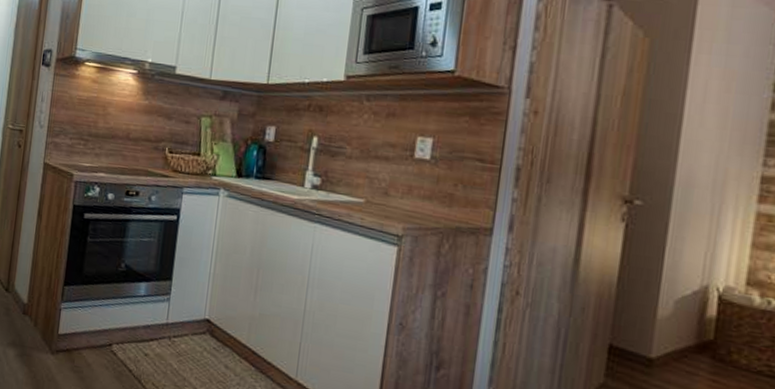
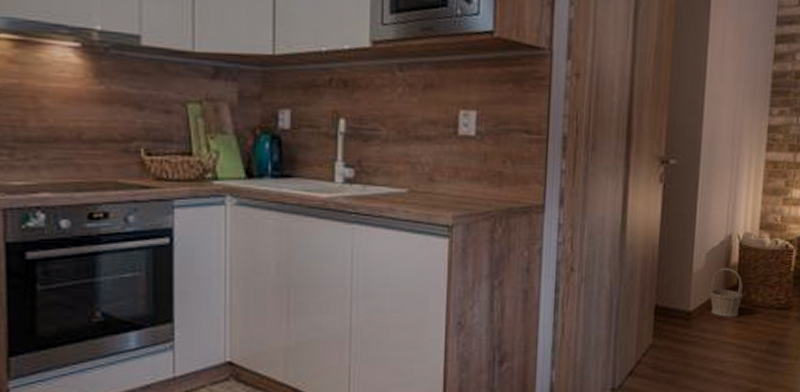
basket: none [677,319,722,375] -> present [709,267,743,317]

